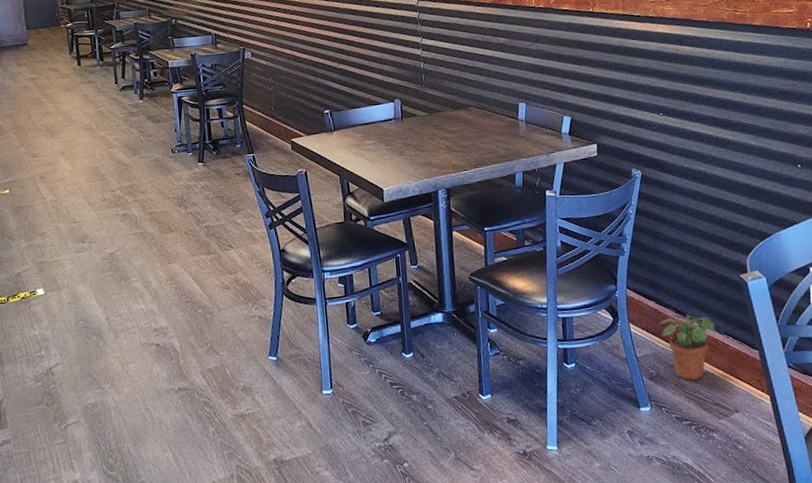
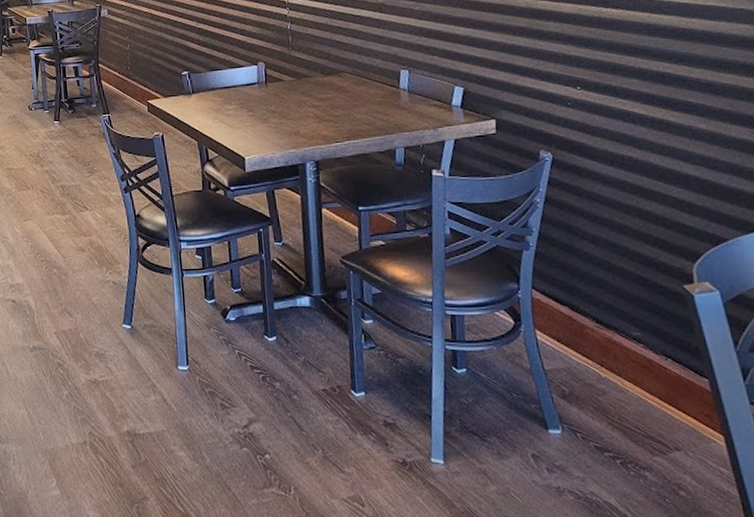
potted plant: present [659,314,716,380] -> none [574,326,650,405]

